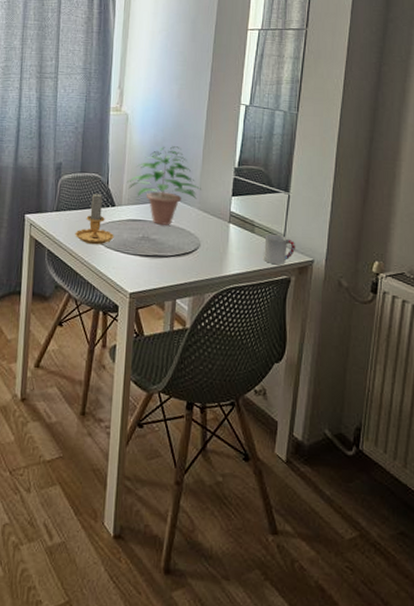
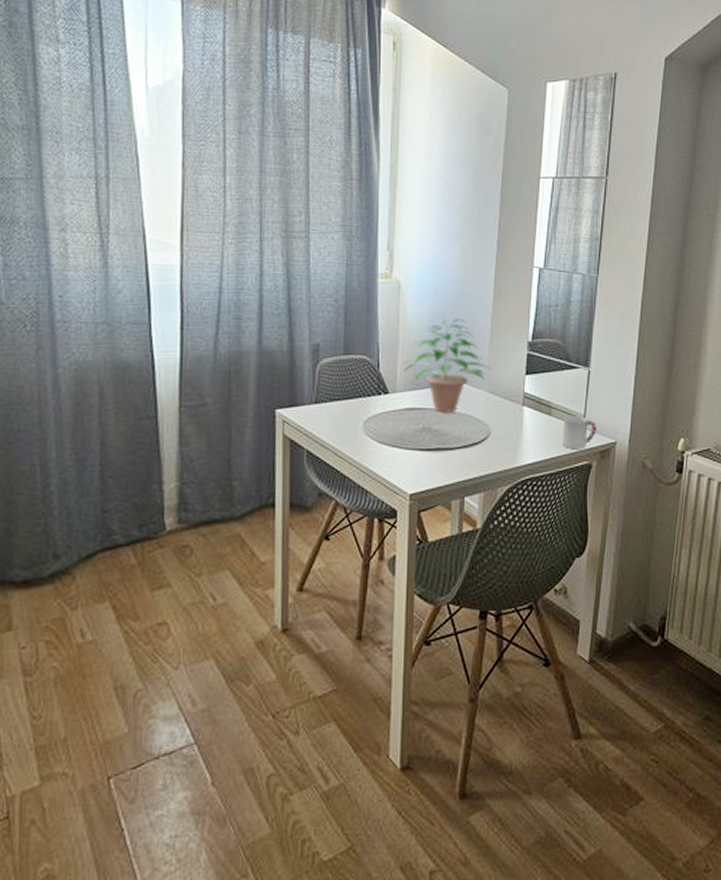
candle: present [75,193,114,245] -> none [340,378,389,441]

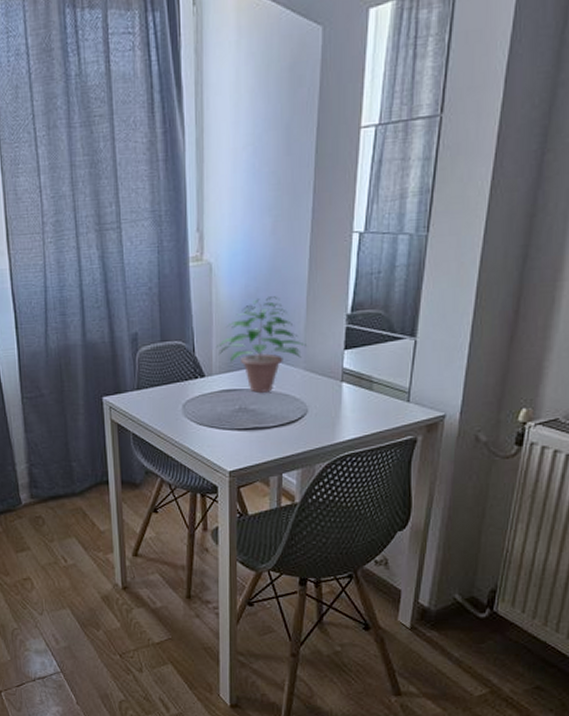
cup: present [561,415,596,450] -> none [383,389,423,425]

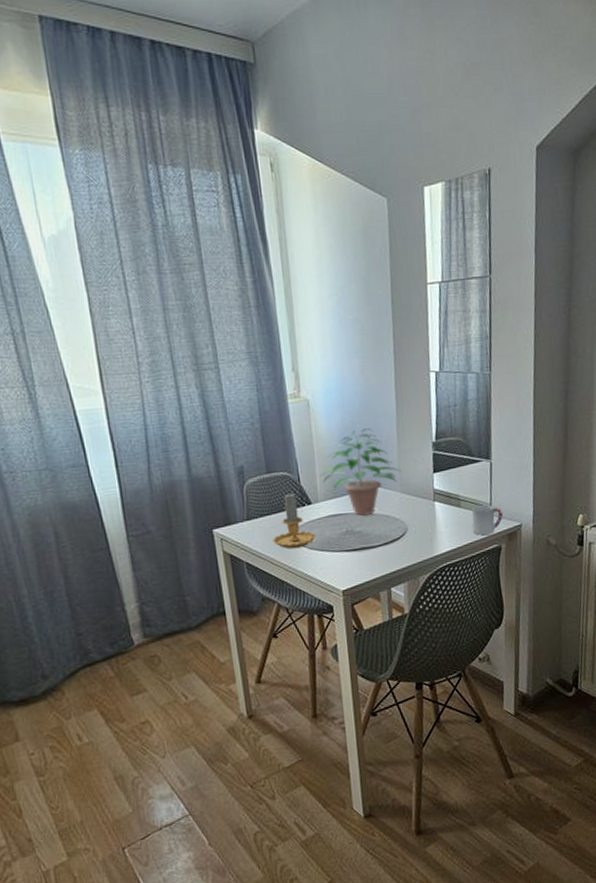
candle: none [161,363,206,423] -> present [273,492,316,549]
cup: none [383,389,423,425] -> present [472,504,503,536]

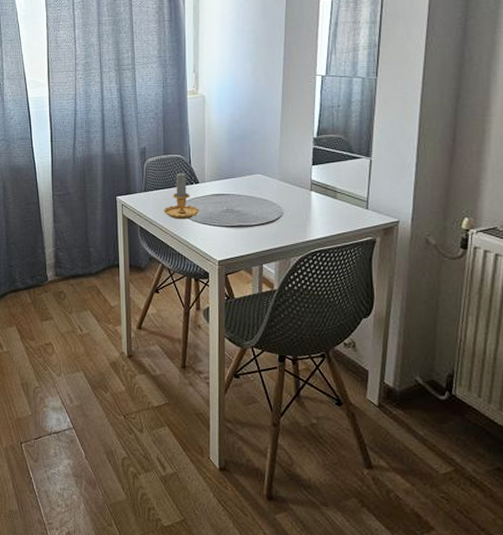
potted plant: present [320,428,401,517] -> none [209,122,281,198]
cup: present [472,504,503,536] -> none [346,198,379,228]

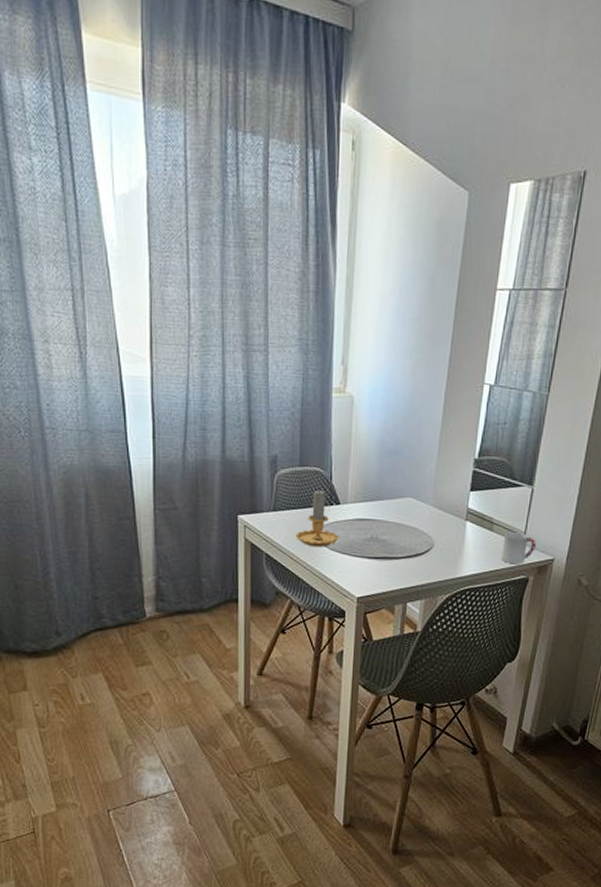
cup: none [346,198,379,228] -> present [500,531,536,565]

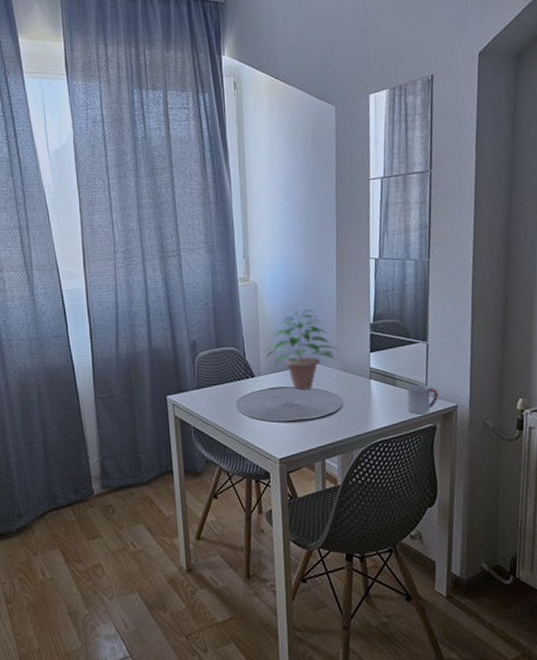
candle: present [295,489,339,548] -> none [218,366,257,417]
potted plant: none [353,434,436,526] -> present [264,309,339,391]

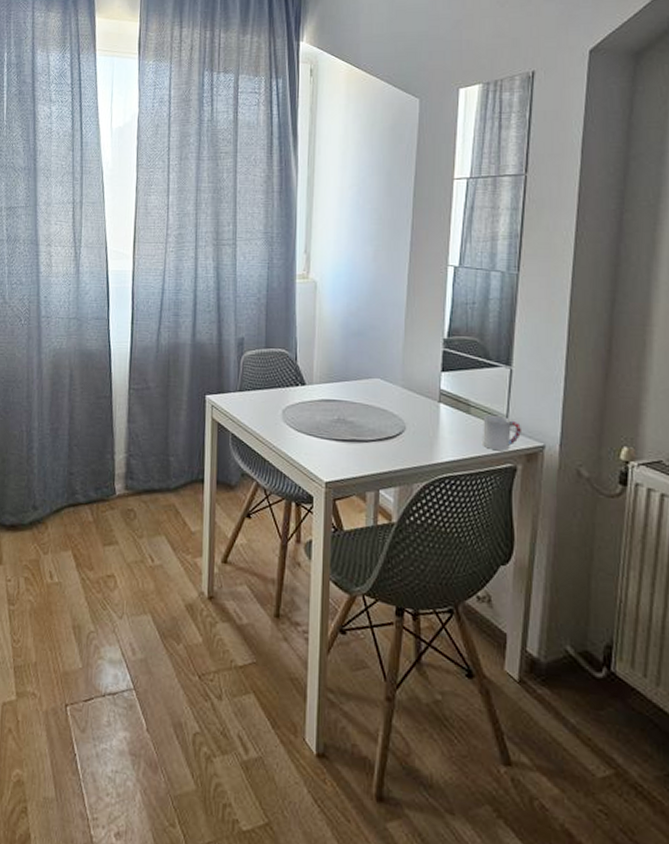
potted plant: present [264,309,339,391] -> none [318,316,404,407]

